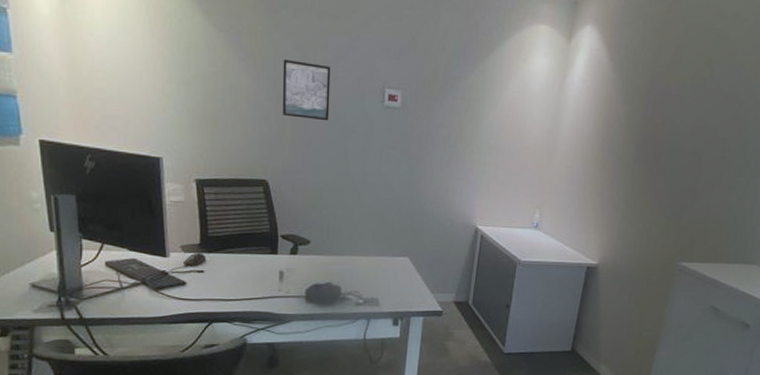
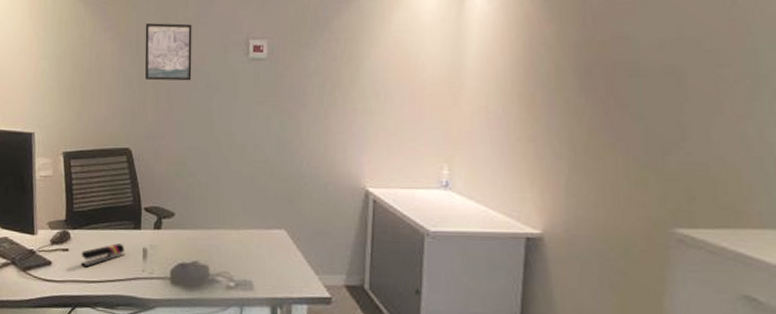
stapler: none [217,266,262,288] -> present [81,243,125,268]

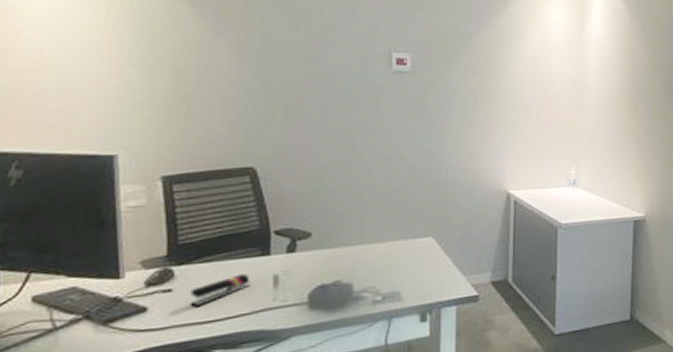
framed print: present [144,23,192,81] -> none [271,31,329,94]

